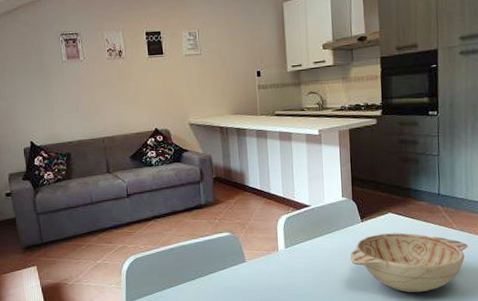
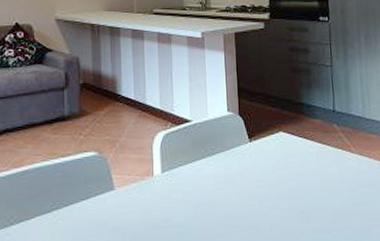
decorative bowl: present [350,232,468,293] -> none [236,156,369,232]

